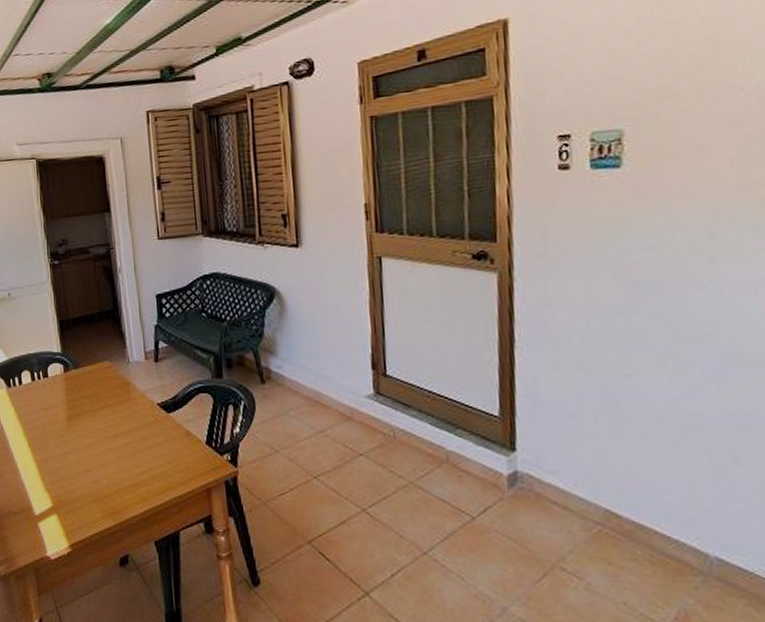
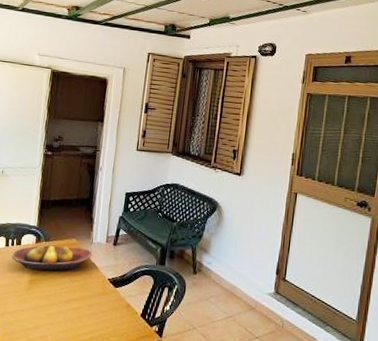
fruit bowl: none [41,371,132,404] -> present [11,245,93,271]

